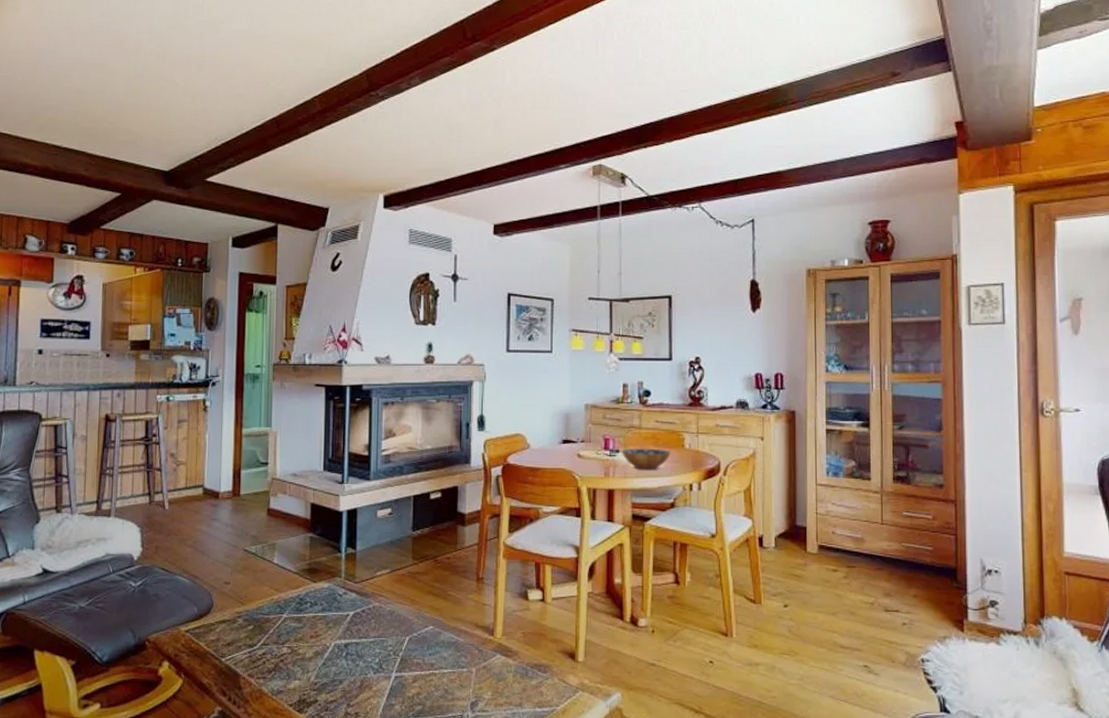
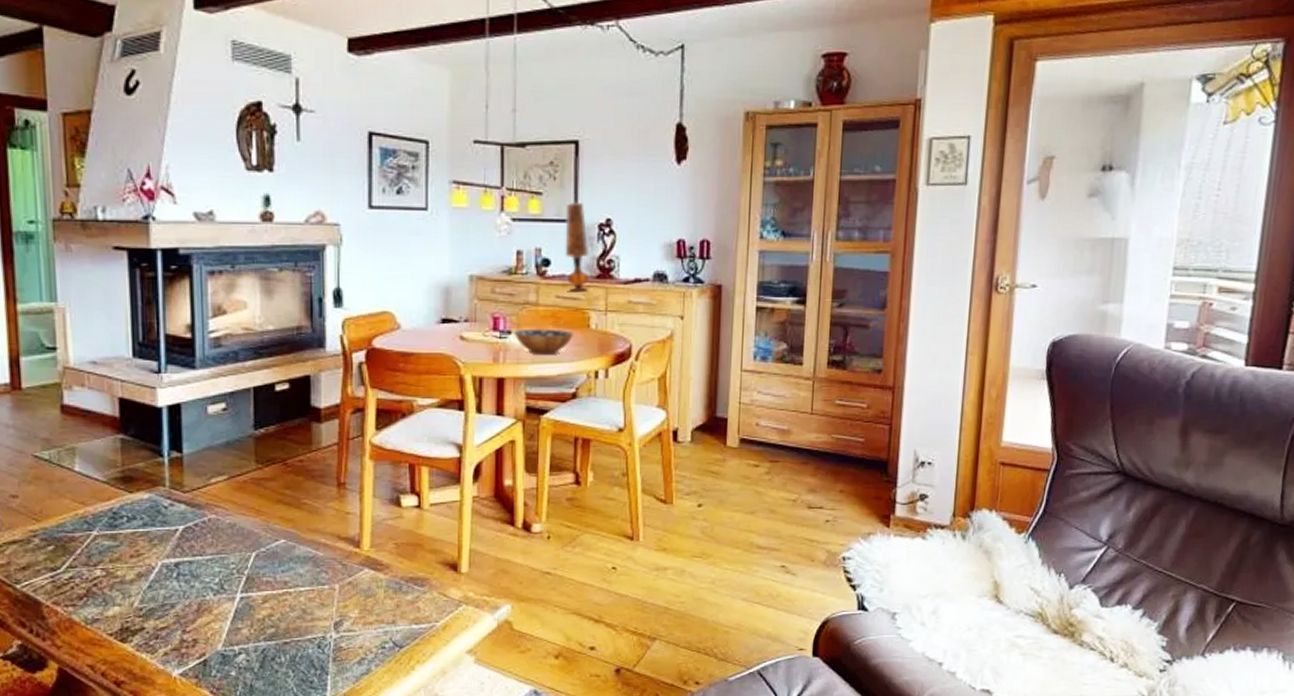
table lamp: none [662,345,683,417] -> present [565,203,590,291]

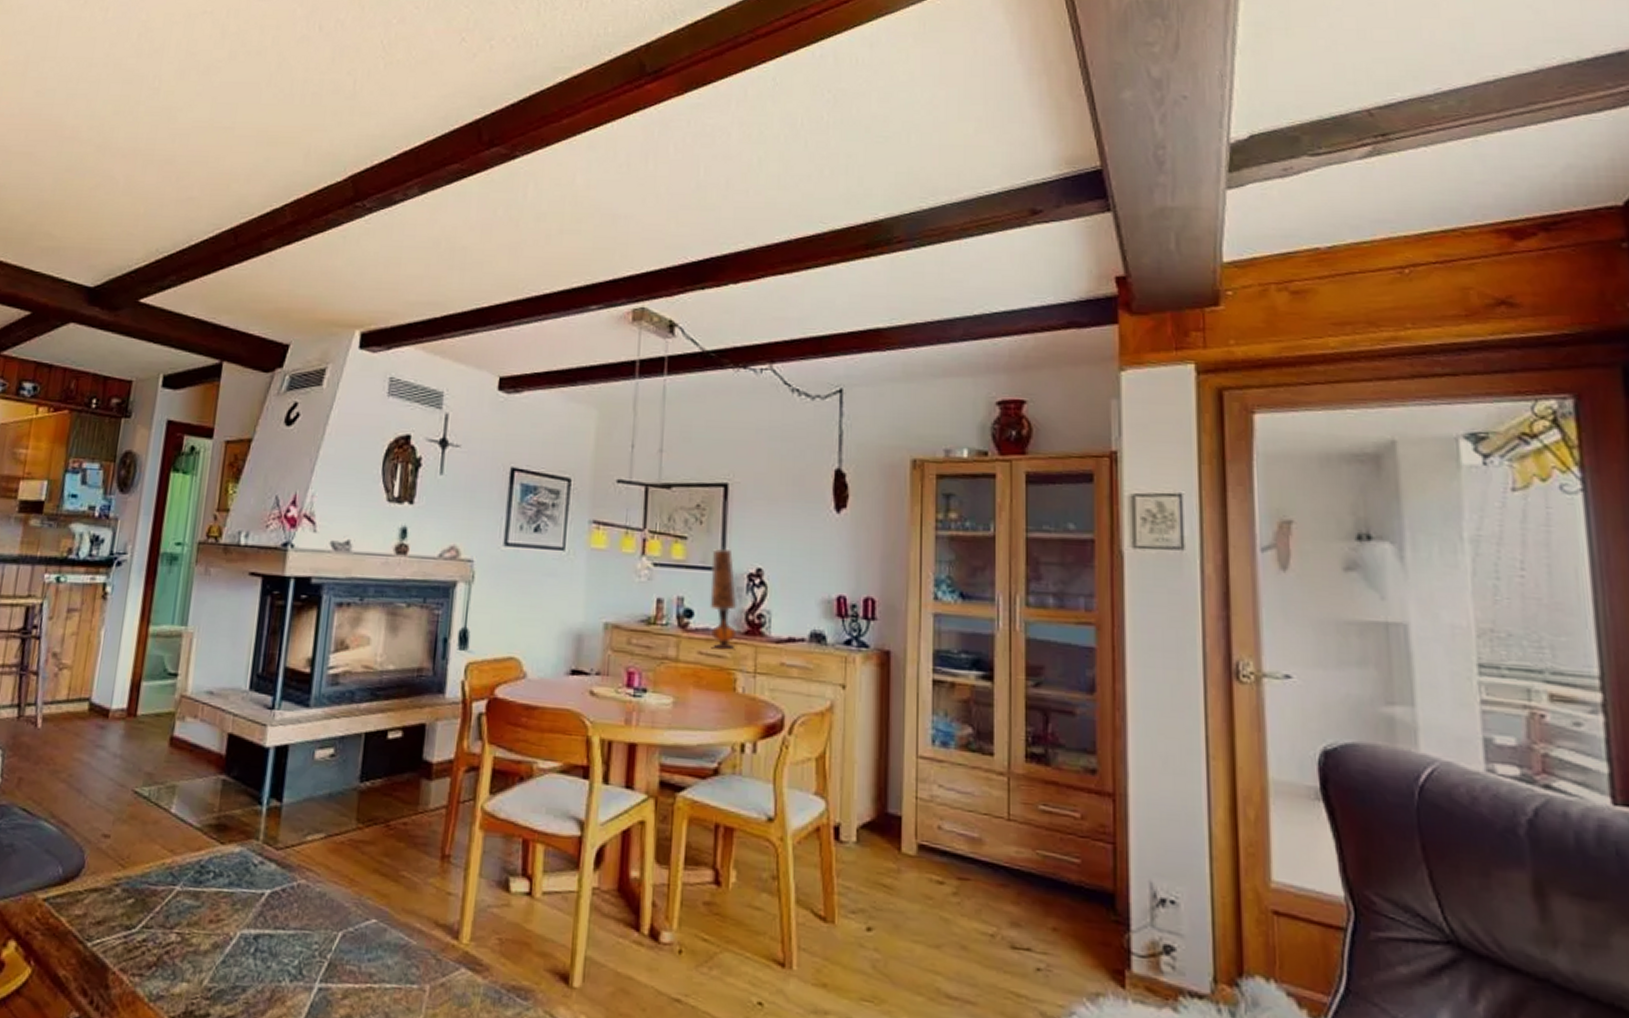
bowl: present [514,328,573,354] -> none [650,687,717,720]

